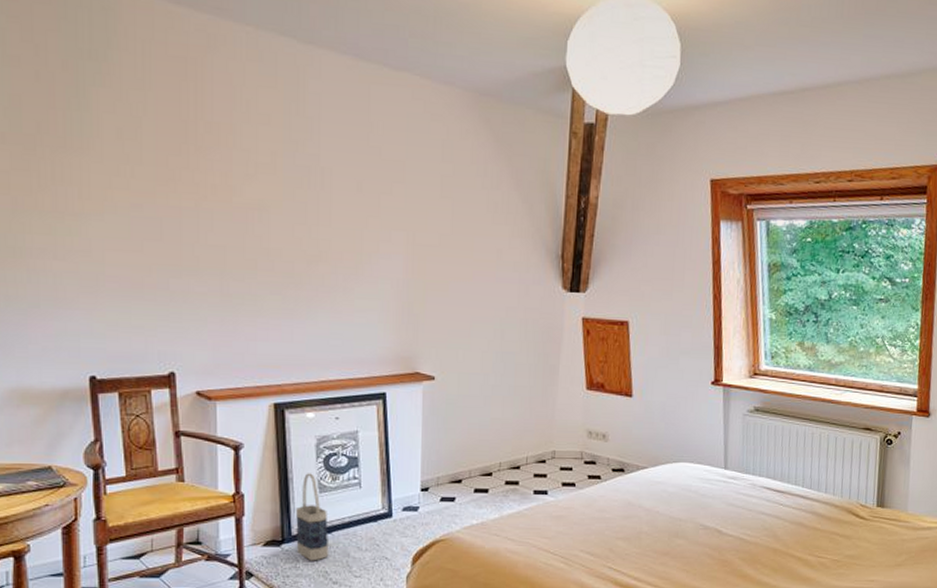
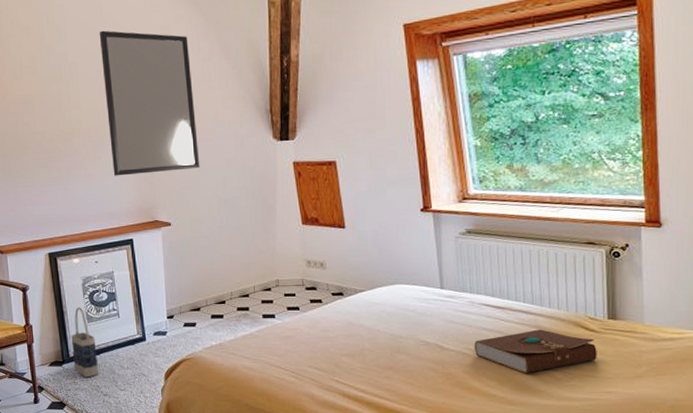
home mirror: none [363,133,476,315] -> present [99,30,200,176]
book: none [751,515,865,562] -> present [474,329,597,374]

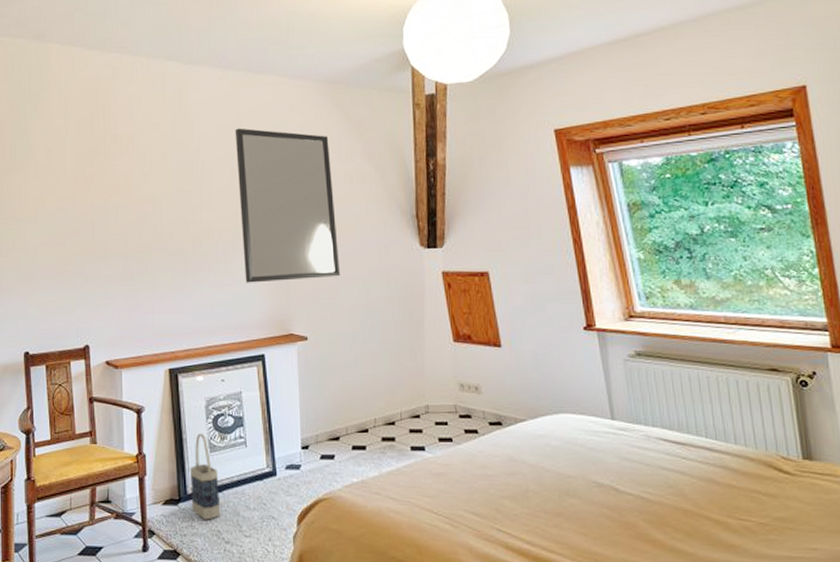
book: present [474,329,597,374] -> none [653,470,796,525]

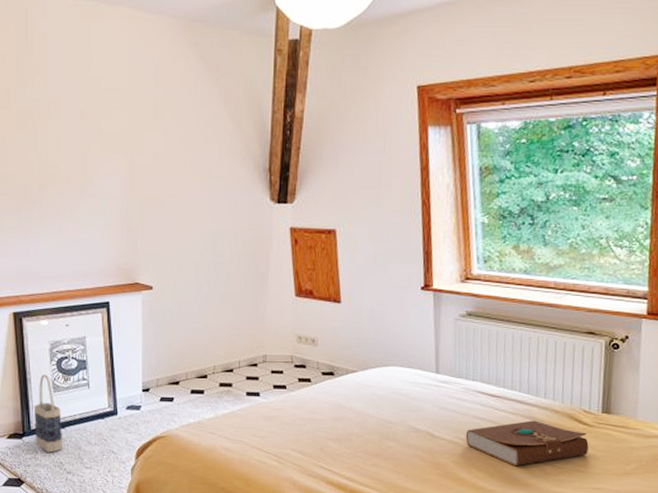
home mirror: present [235,128,341,283] -> none [84,65,189,231]
book: none [653,470,796,525] -> present [465,420,589,467]

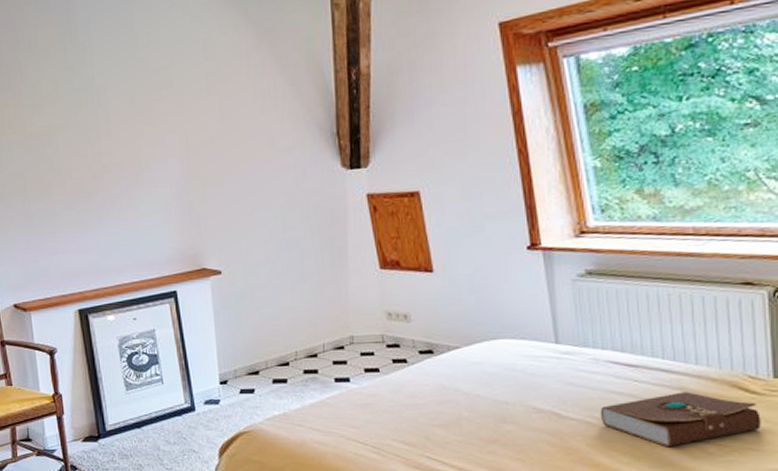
bag: present [33,374,63,453] -> none [106,372,141,455]

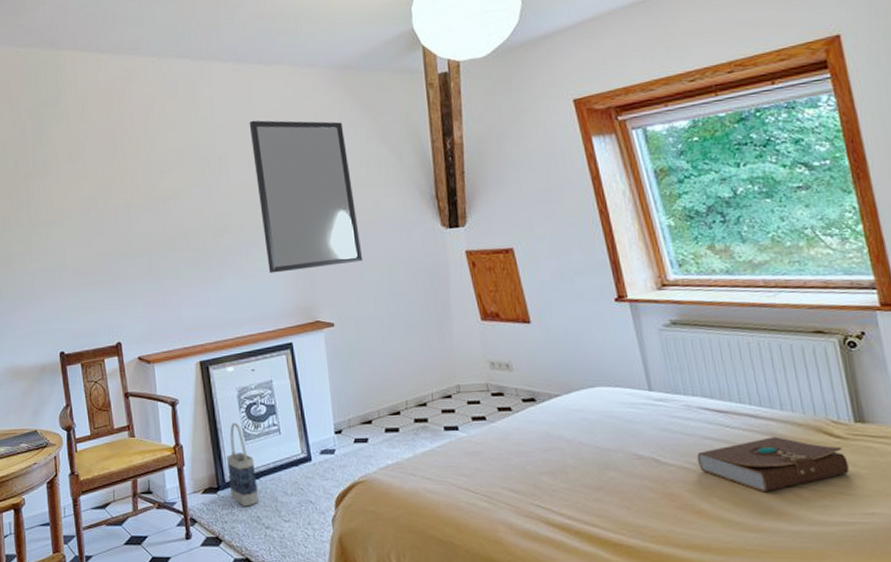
bag: none [106,372,141,455] -> present [226,423,260,507]
home mirror: none [130,47,254,218] -> present [249,120,363,273]

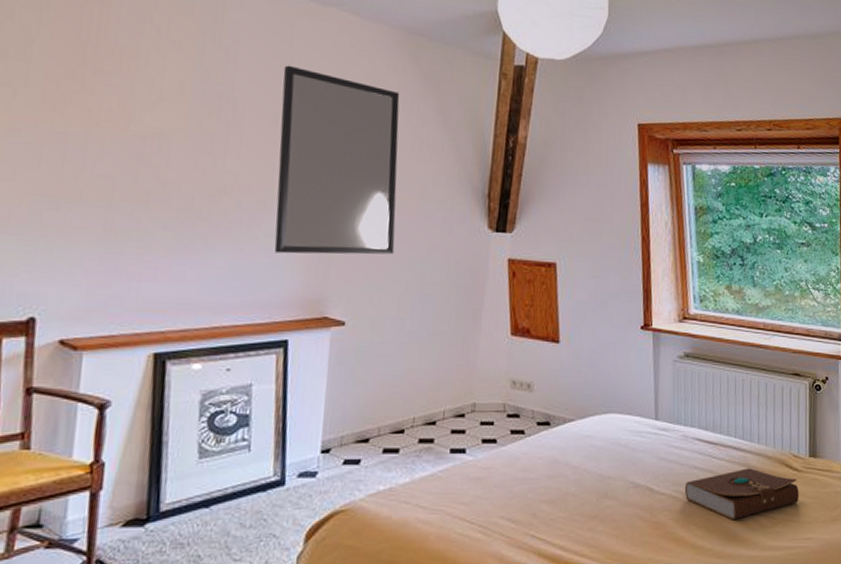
bag: present [226,423,260,507] -> none [164,435,207,543]

